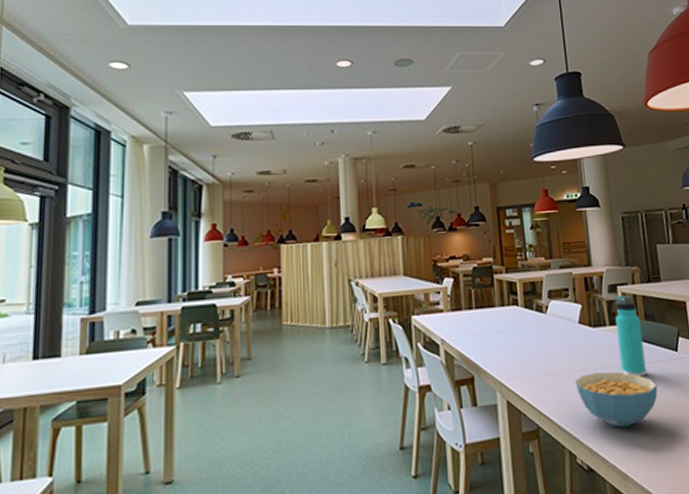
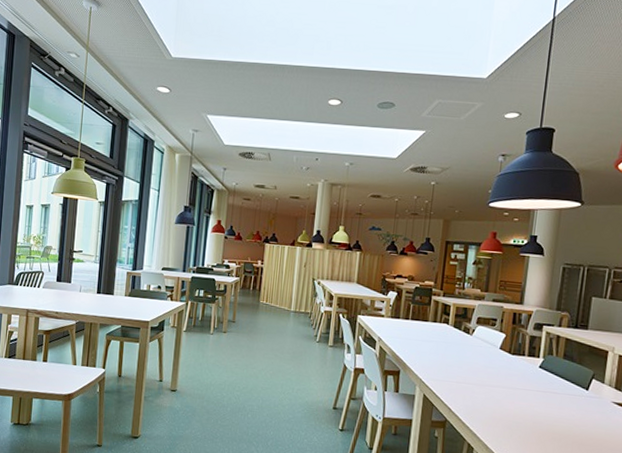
cereal bowl: present [576,371,658,428] -> none [485,390,561,439]
thermos bottle: present [615,295,647,377] -> none [529,333,559,403]

